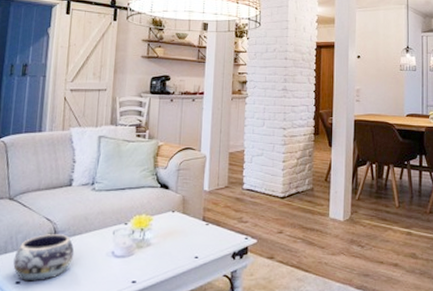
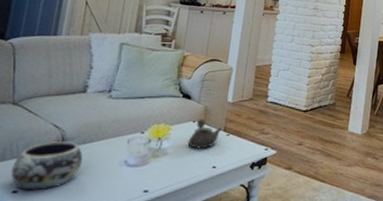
teapot: none [169,208,201,239] -> present [187,118,222,149]

